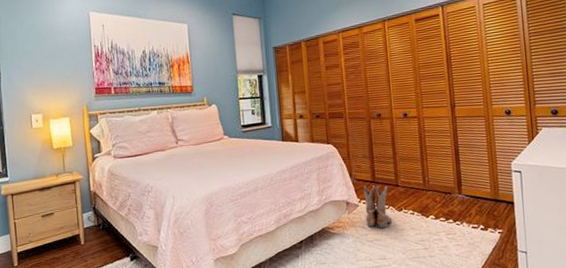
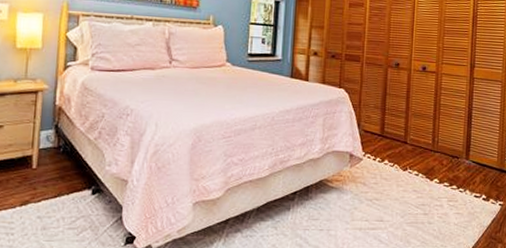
boots: present [363,185,392,228] -> none [368,139,396,187]

